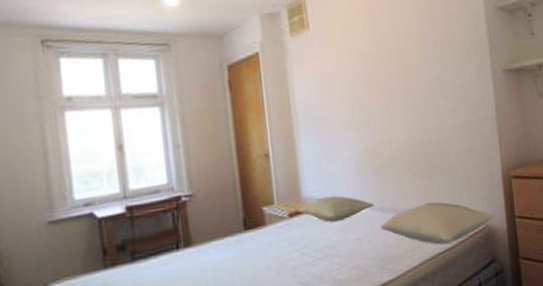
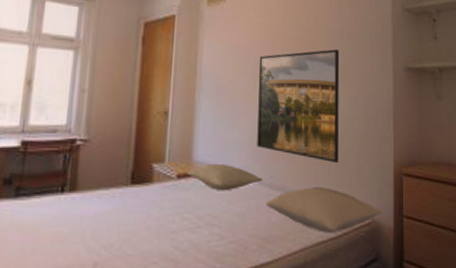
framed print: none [353,62,447,178] -> present [257,49,340,164]

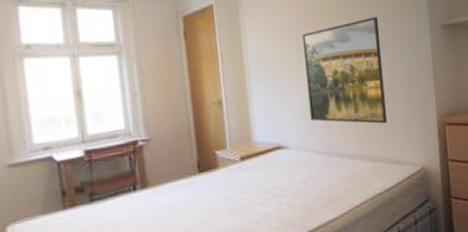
pillow: present [187,164,263,190] -> none [249,140,320,165]
pillow: present [266,187,383,234] -> none [326,146,430,186]

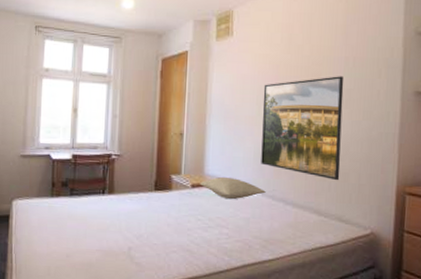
pillow: none [249,140,320,165] -> present [200,177,266,199]

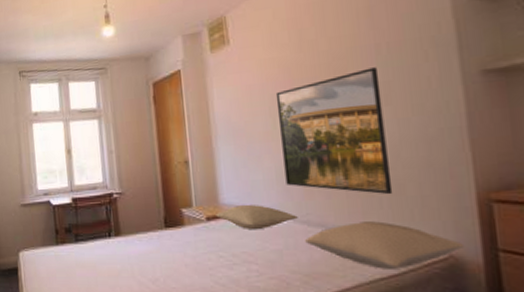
pillow: none [269,200,383,241] -> present [305,221,465,271]

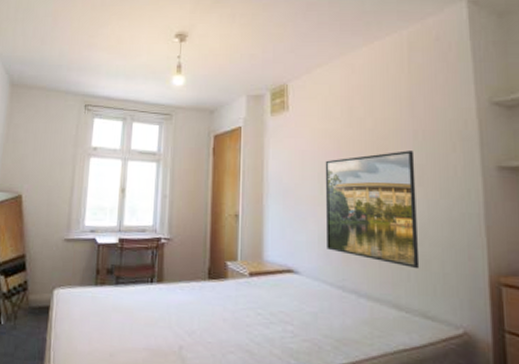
pillow: present [216,205,298,229] -> none [259,264,334,290]
pillow: present [305,221,465,271] -> none [339,292,478,343]

